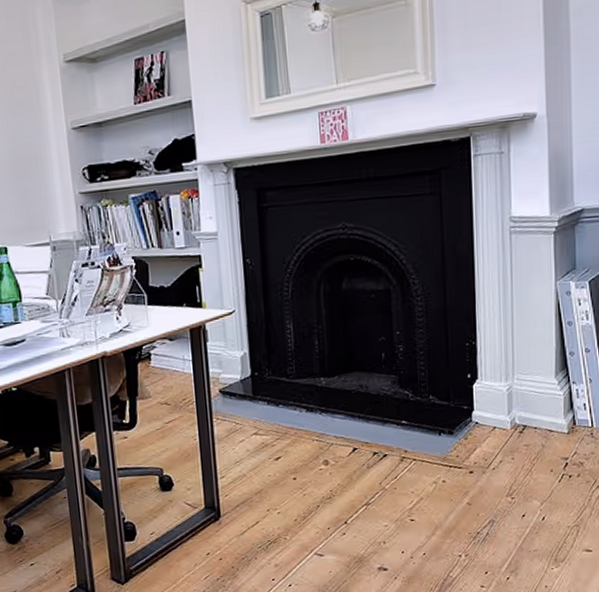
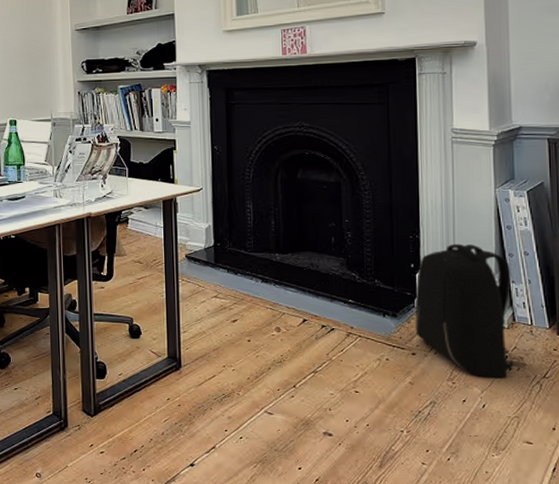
backpack: none [472,346,587,489] -> present [415,243,527,379]

